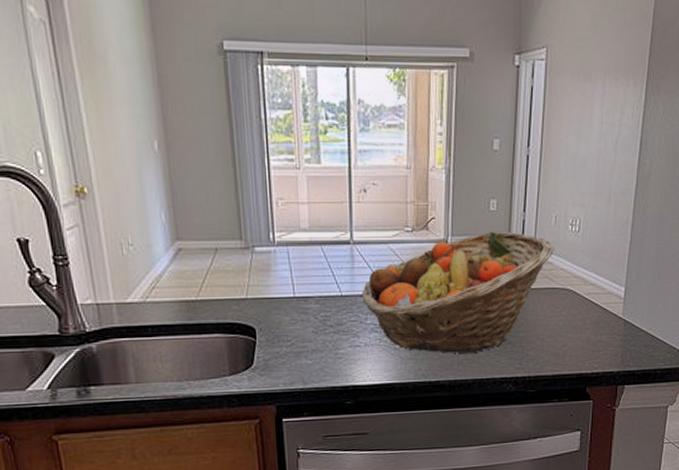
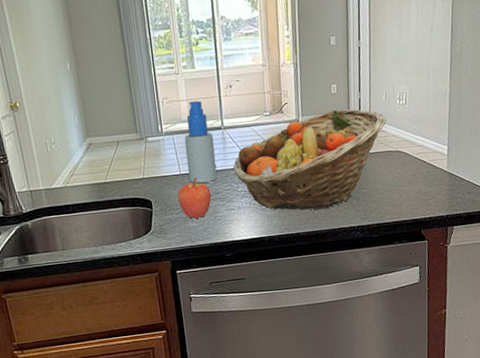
apple: none [289,302,332,354] -> present [177,177,212,219]
spray bottle: none [302,205,342,310] -> present [184,100,218,183]

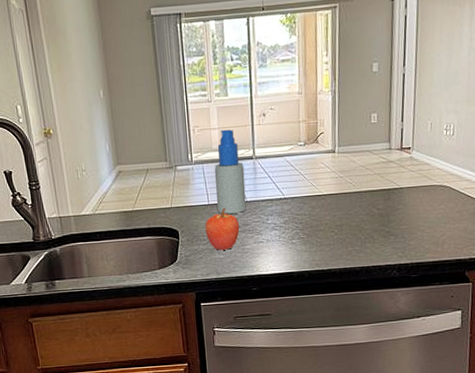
fruit basket: present [233,109,386,210] -> none [263,139,431,246]

